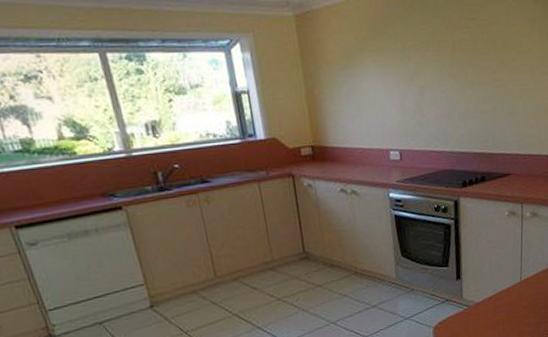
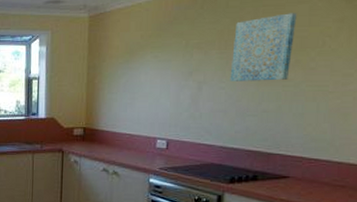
wall art: none [445,13,498,84] -> present [230,13,297,81]

